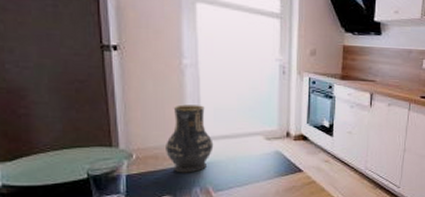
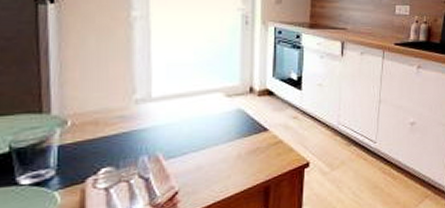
vase: present [166,104,214,173] -> none [108,61,166,140]

